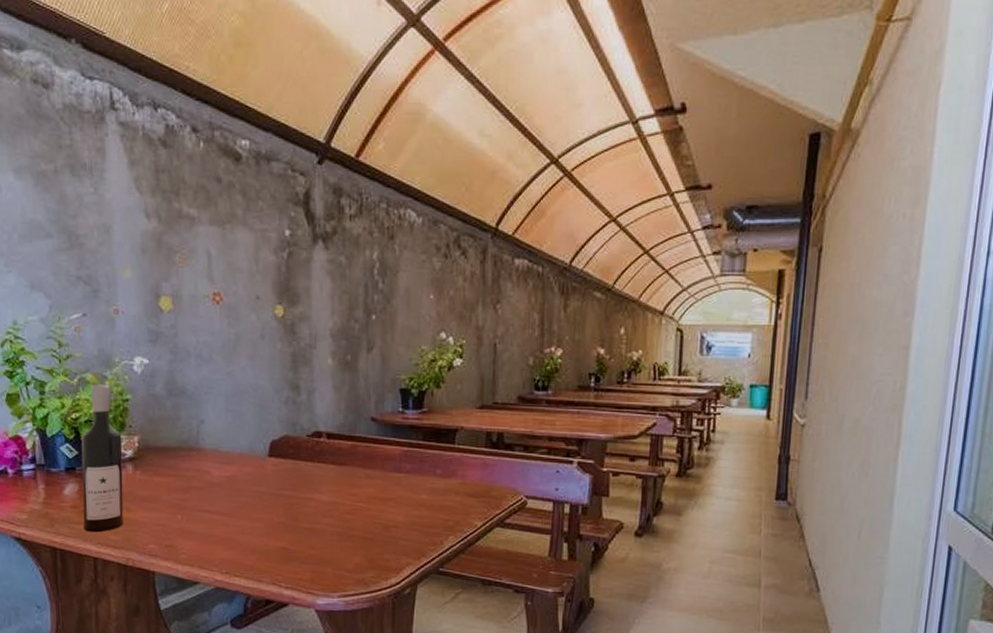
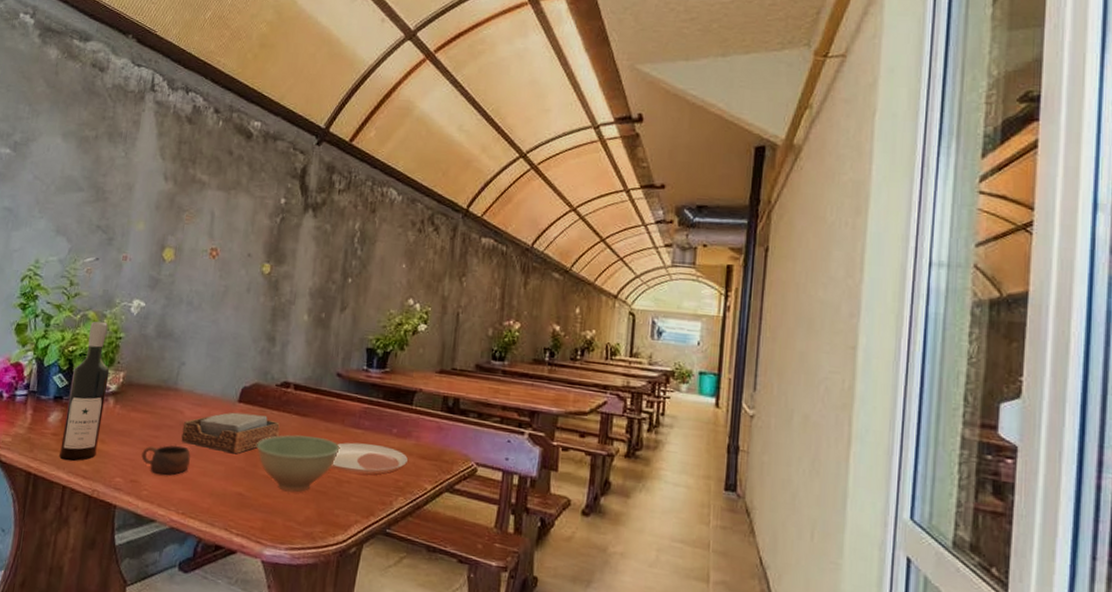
cup: none [173,506,227,538] -> present [141,445,191,475]
napkin holder: none [212,467,318,510] -> present [181,412,280,455]
bowl: none [295,484,383,542] -> present [256,435,340,493]
plate: none [375,487,455,519] -> present [330,442,408,475]

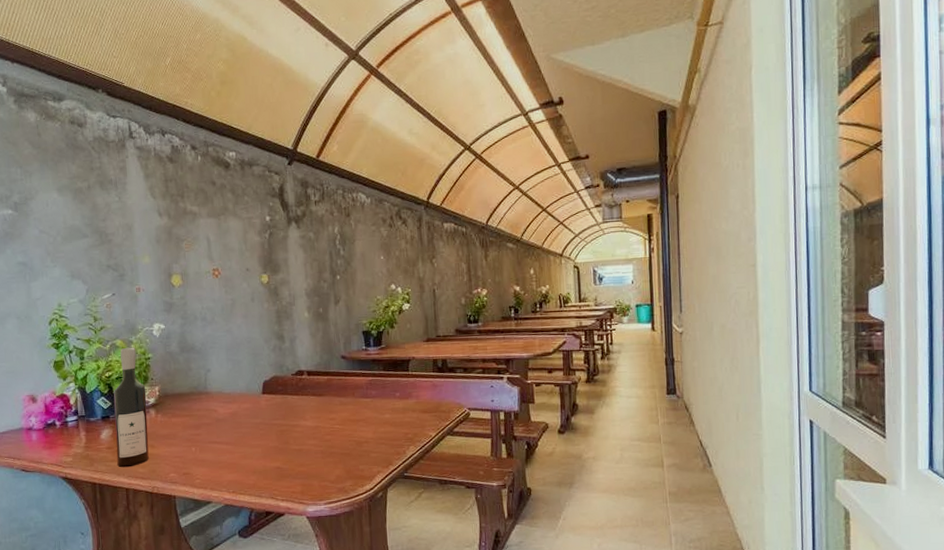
cup: present [141,445,191,475] -> none [188,438,231,465]
napkin holder: present [181,412,280,455] -> none [219,401,303,437]
bowl: present [256,435,340,493] -> none [285,410,355,459]
plate: present [330,442,408,475] -> none [349,408,412,436]

